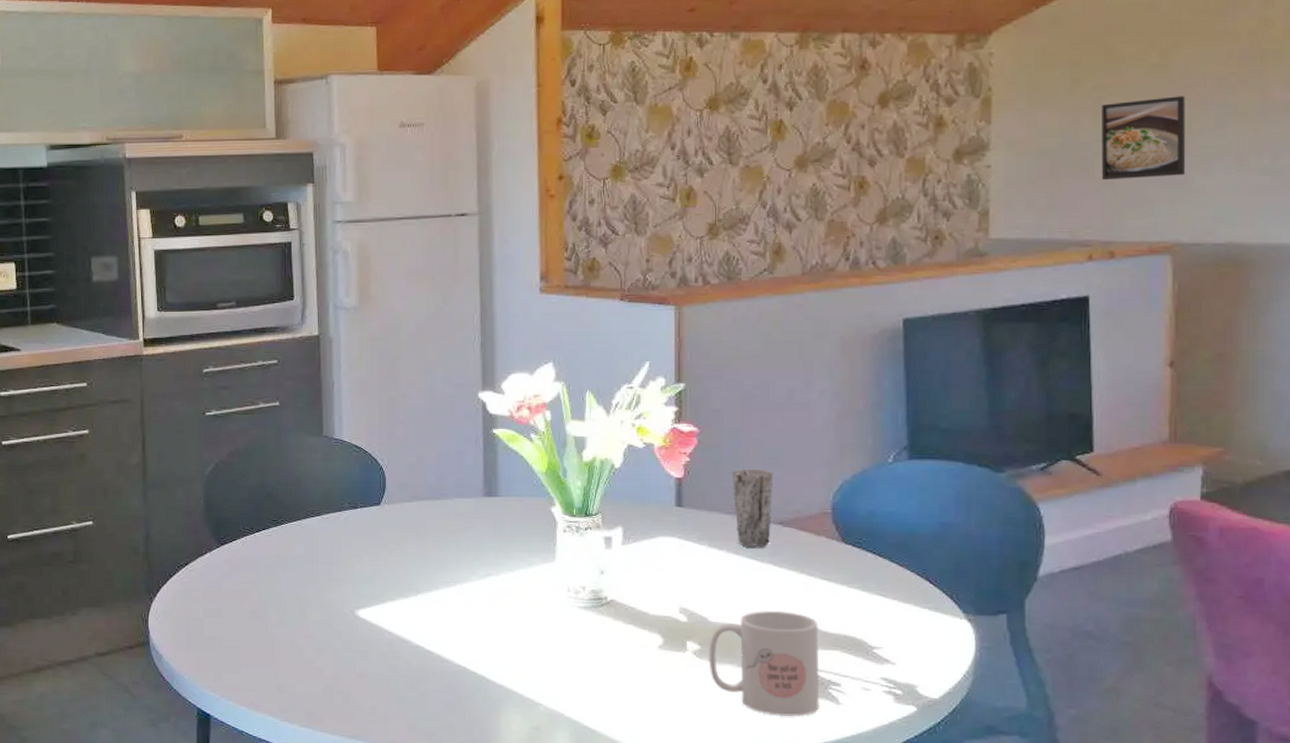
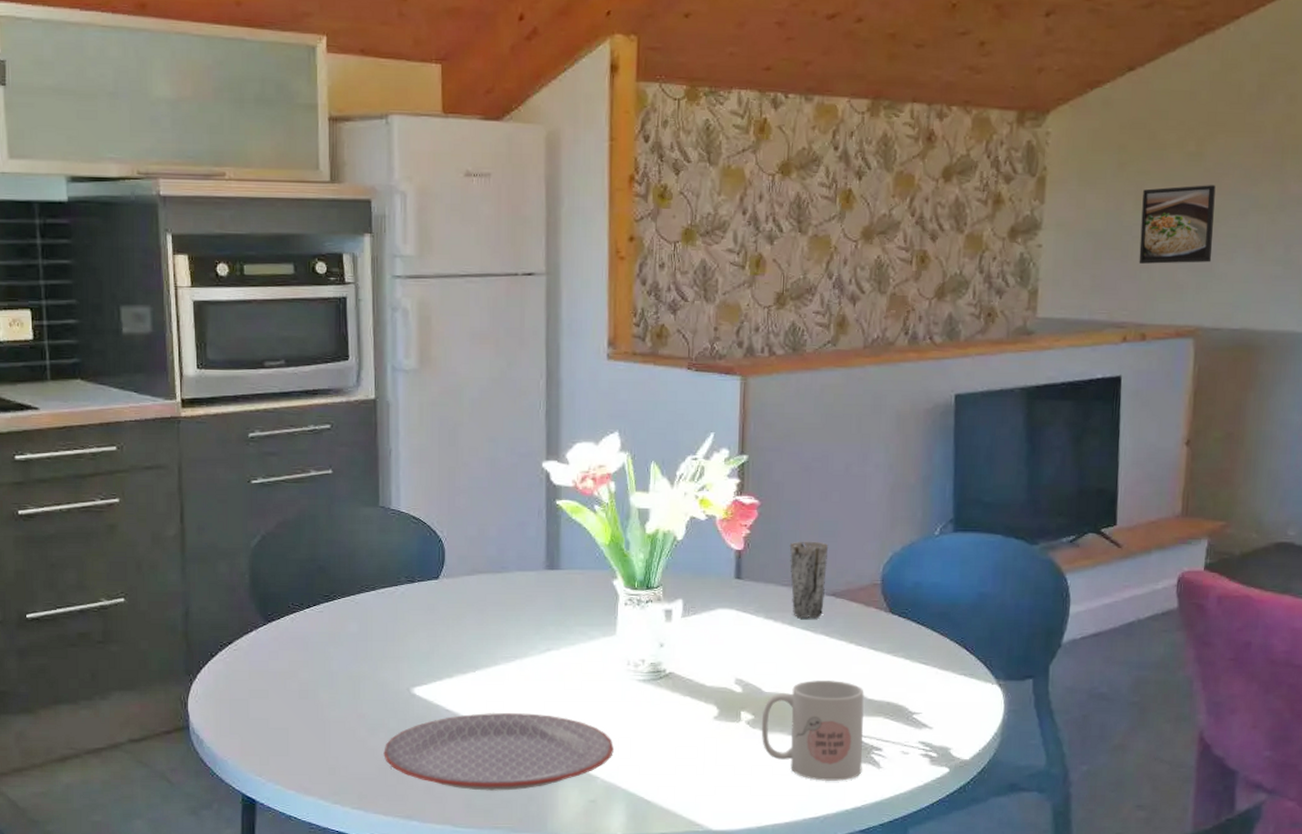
plate: none [329,635,556,715] -> present [383,712,614,791]

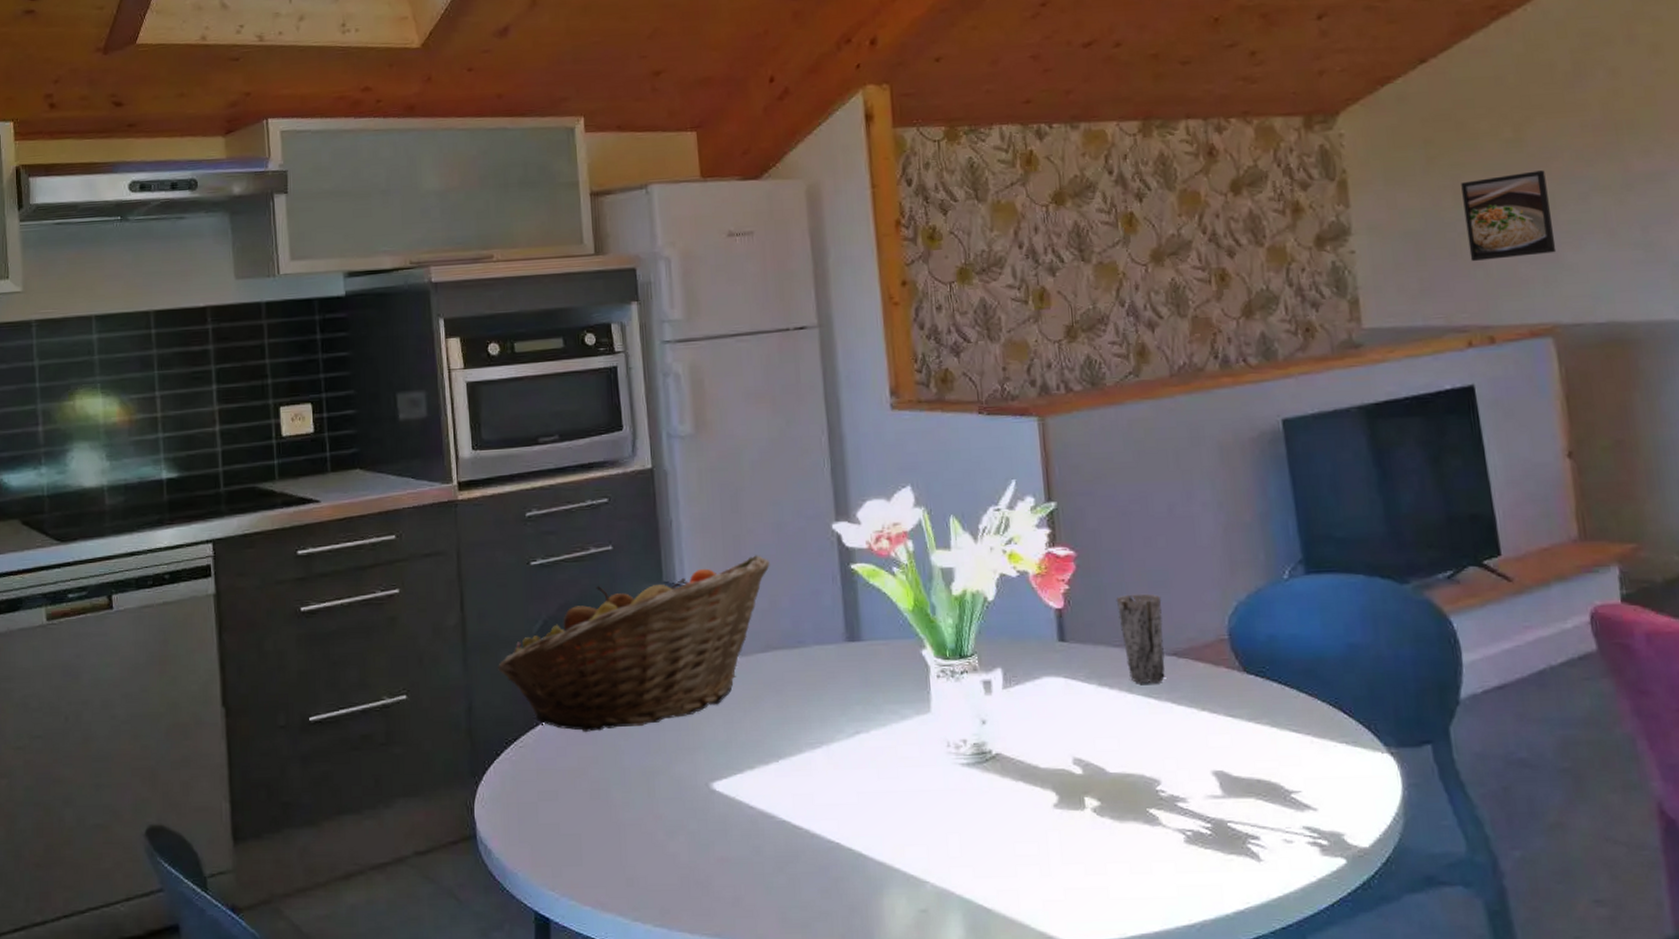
fruit basket: none [215,487,481,639] -> present [498,555,770,732]
plate: present [383,712,614,791] -> none [684,807,942,902]
mug: present [761,680,864,782] -> none [1109,756,1239,880]

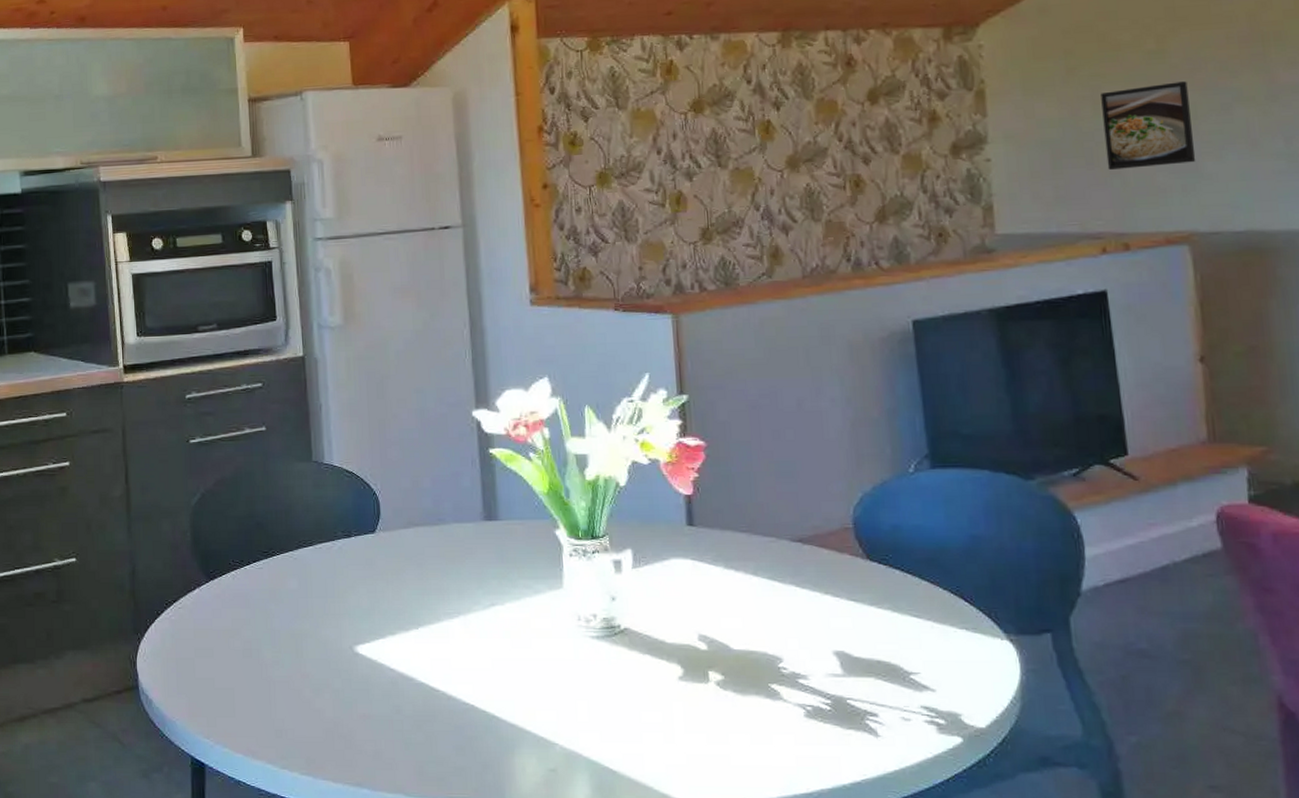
fruit basket: present [498,555,770,732] -> none [159,438,413,596]
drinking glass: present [1116,593,1165,684] -> none [744,483,790,568]

